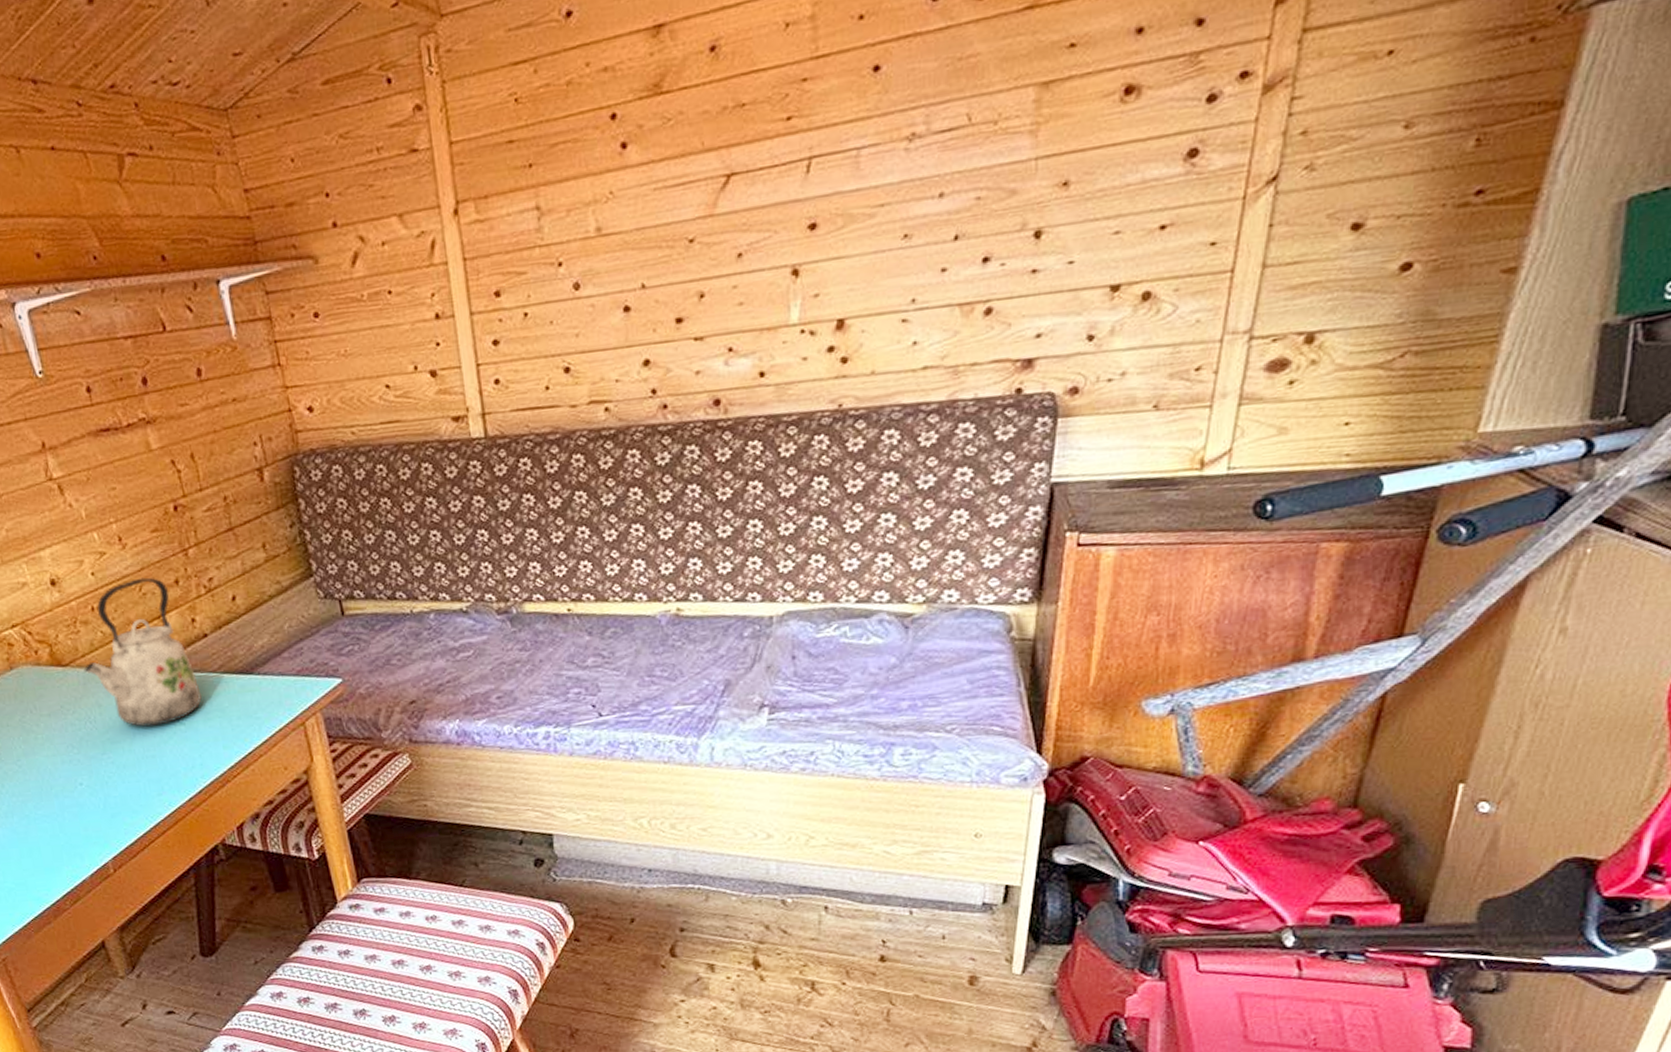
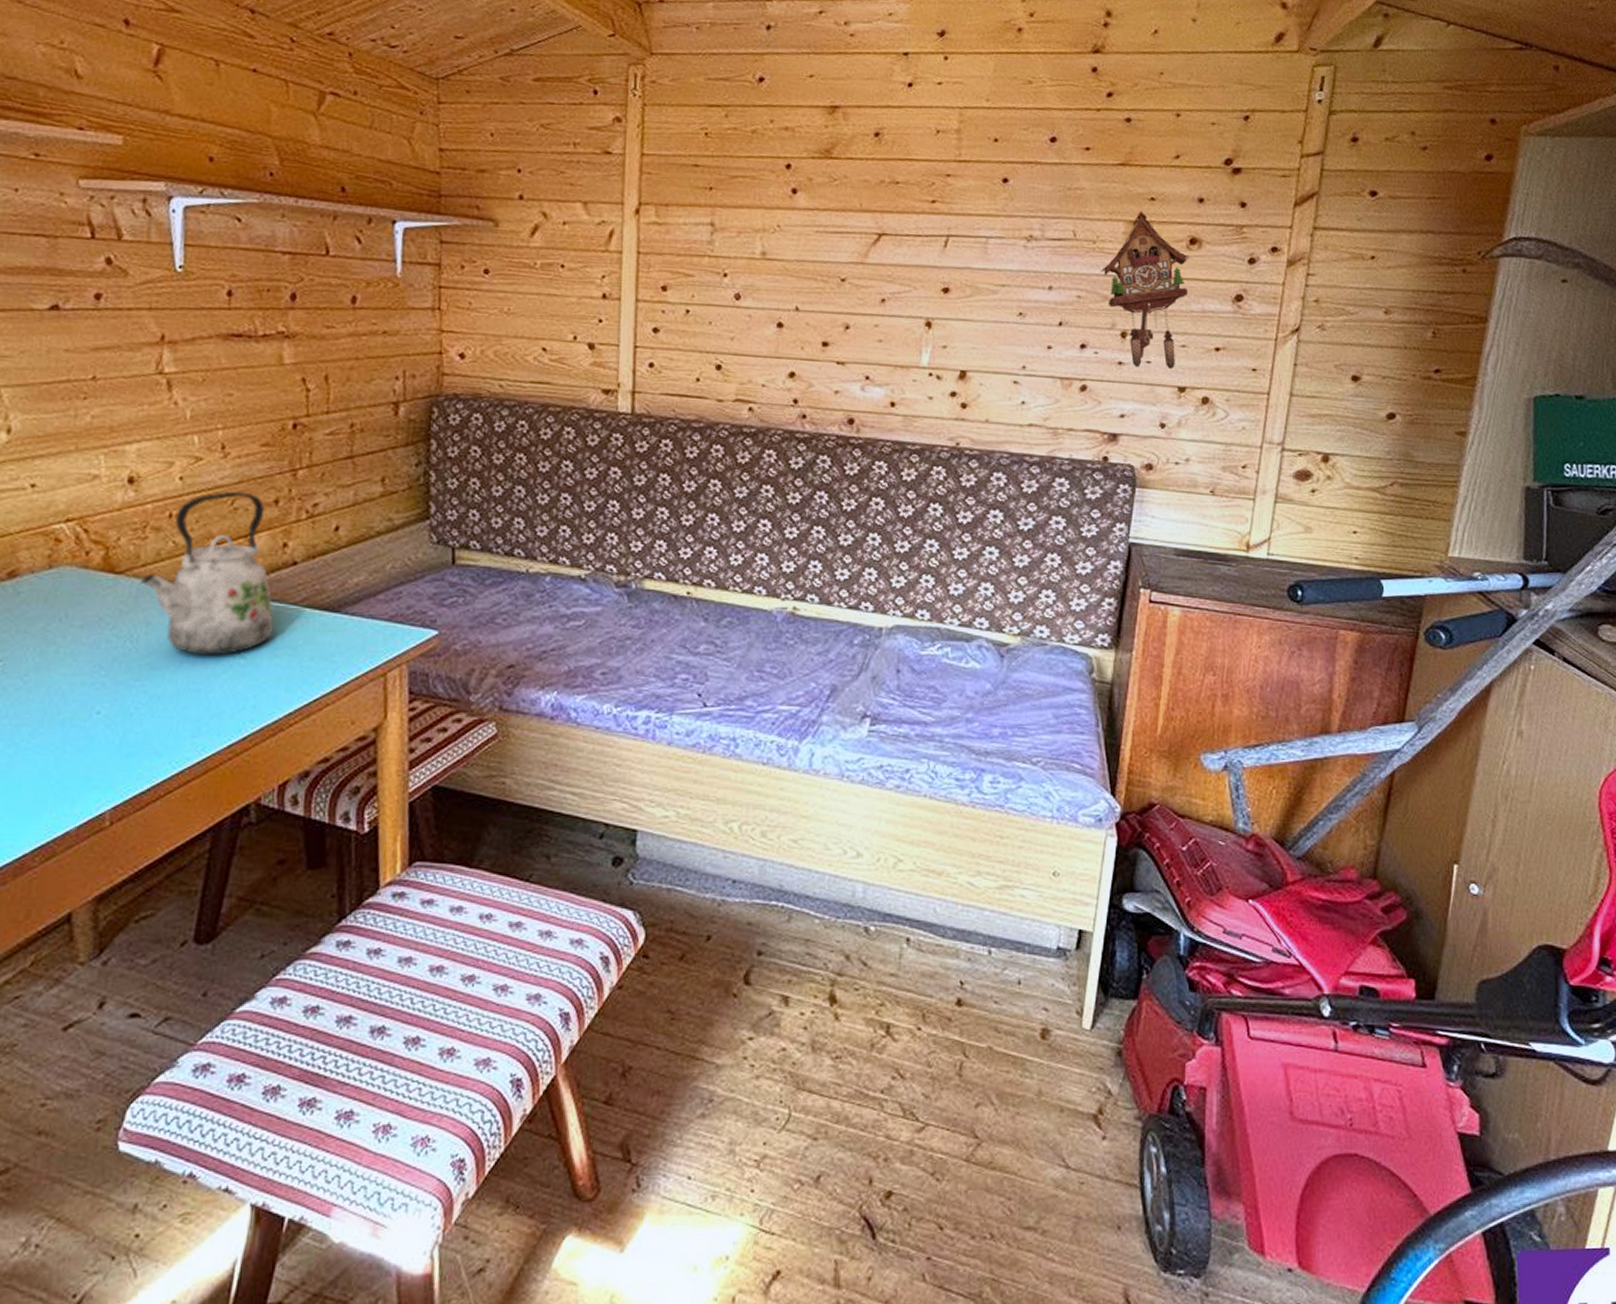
cuckoo clock: none [1004,64,1126,273] -> present [1100,210,1191,370]

